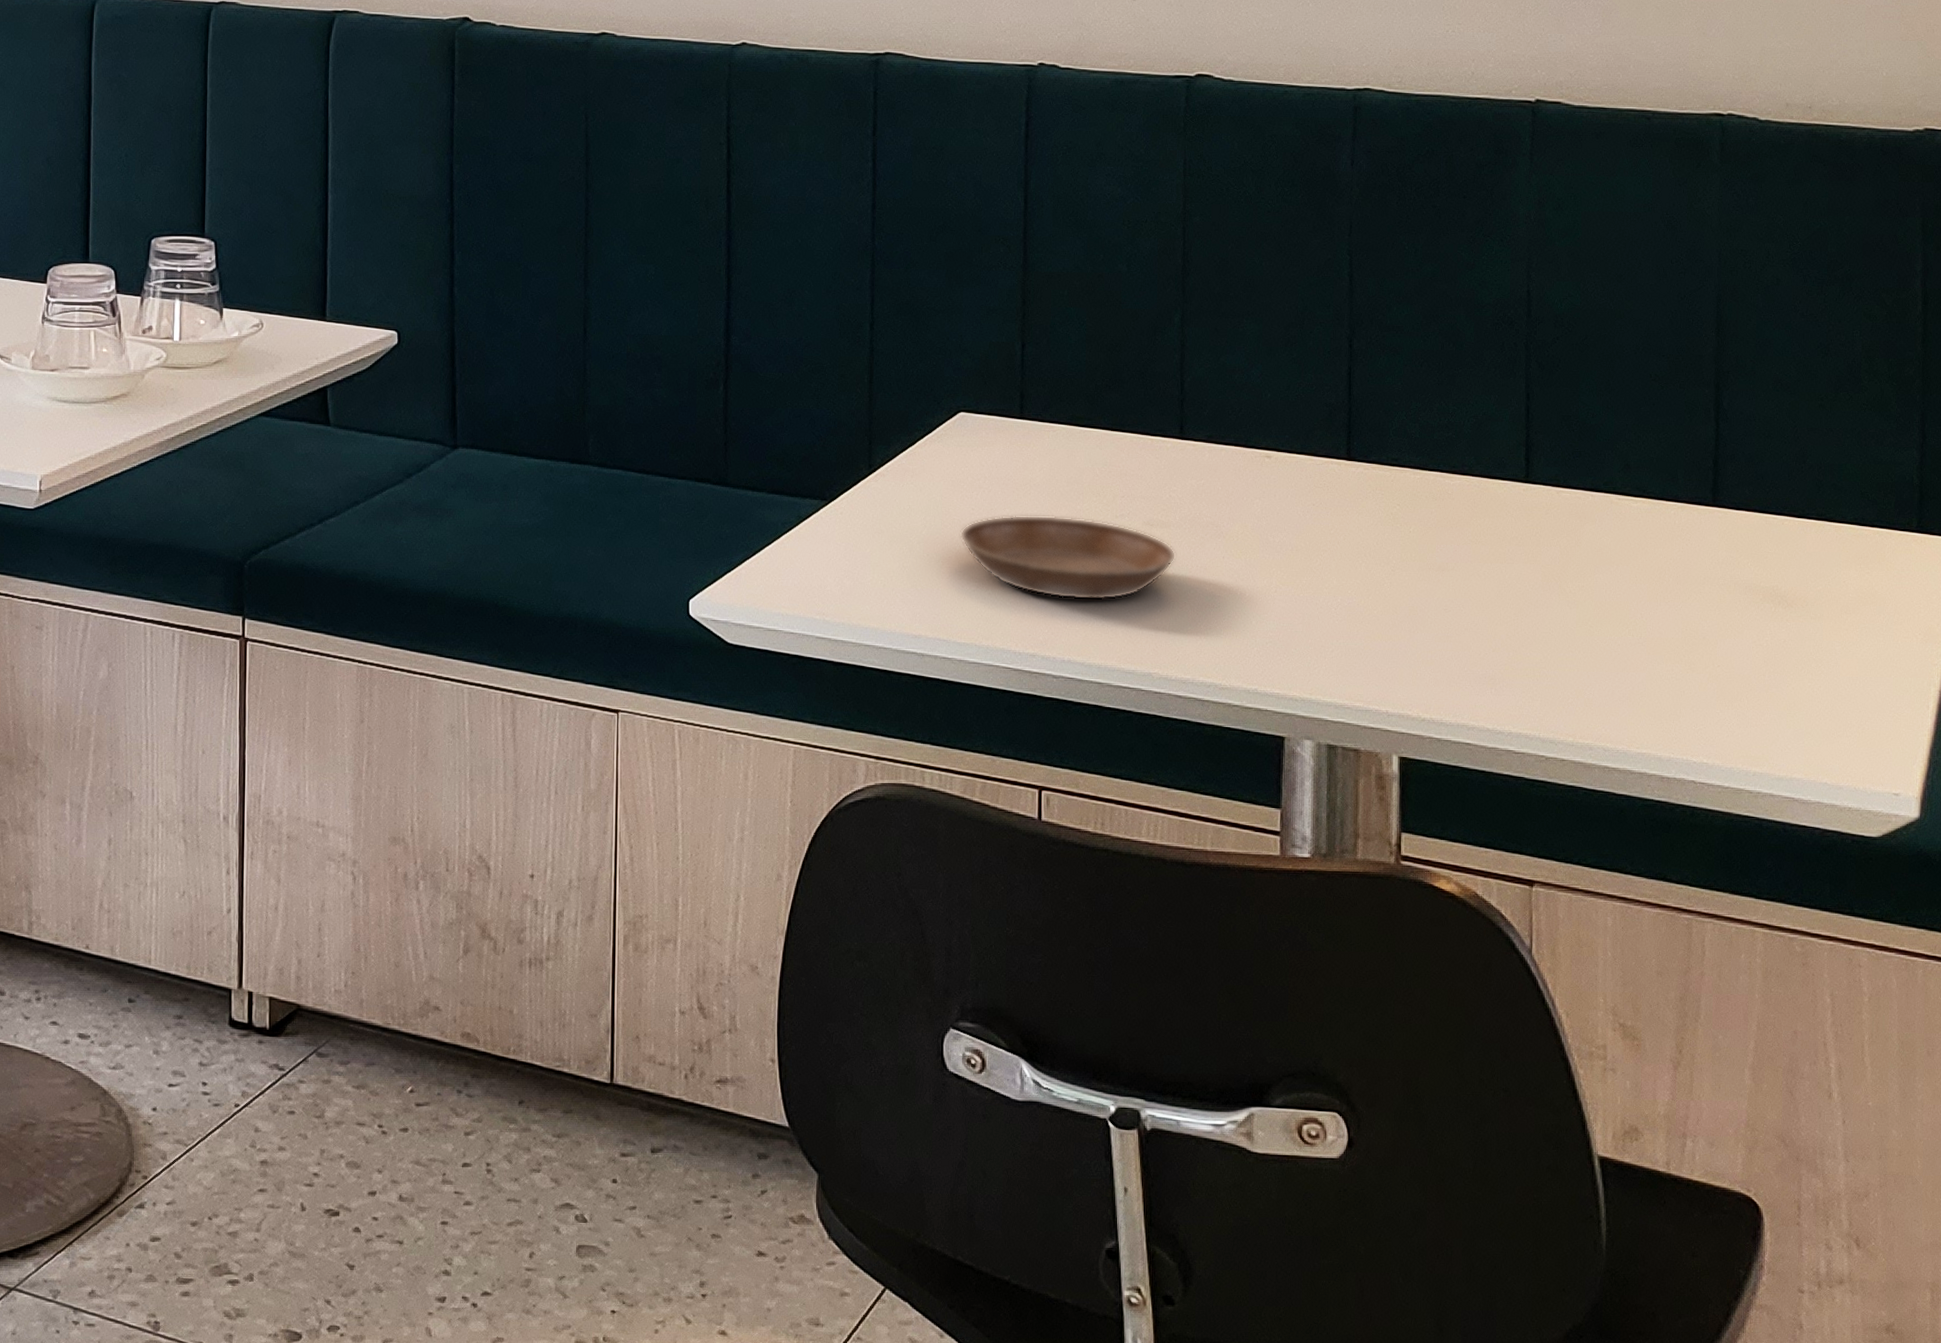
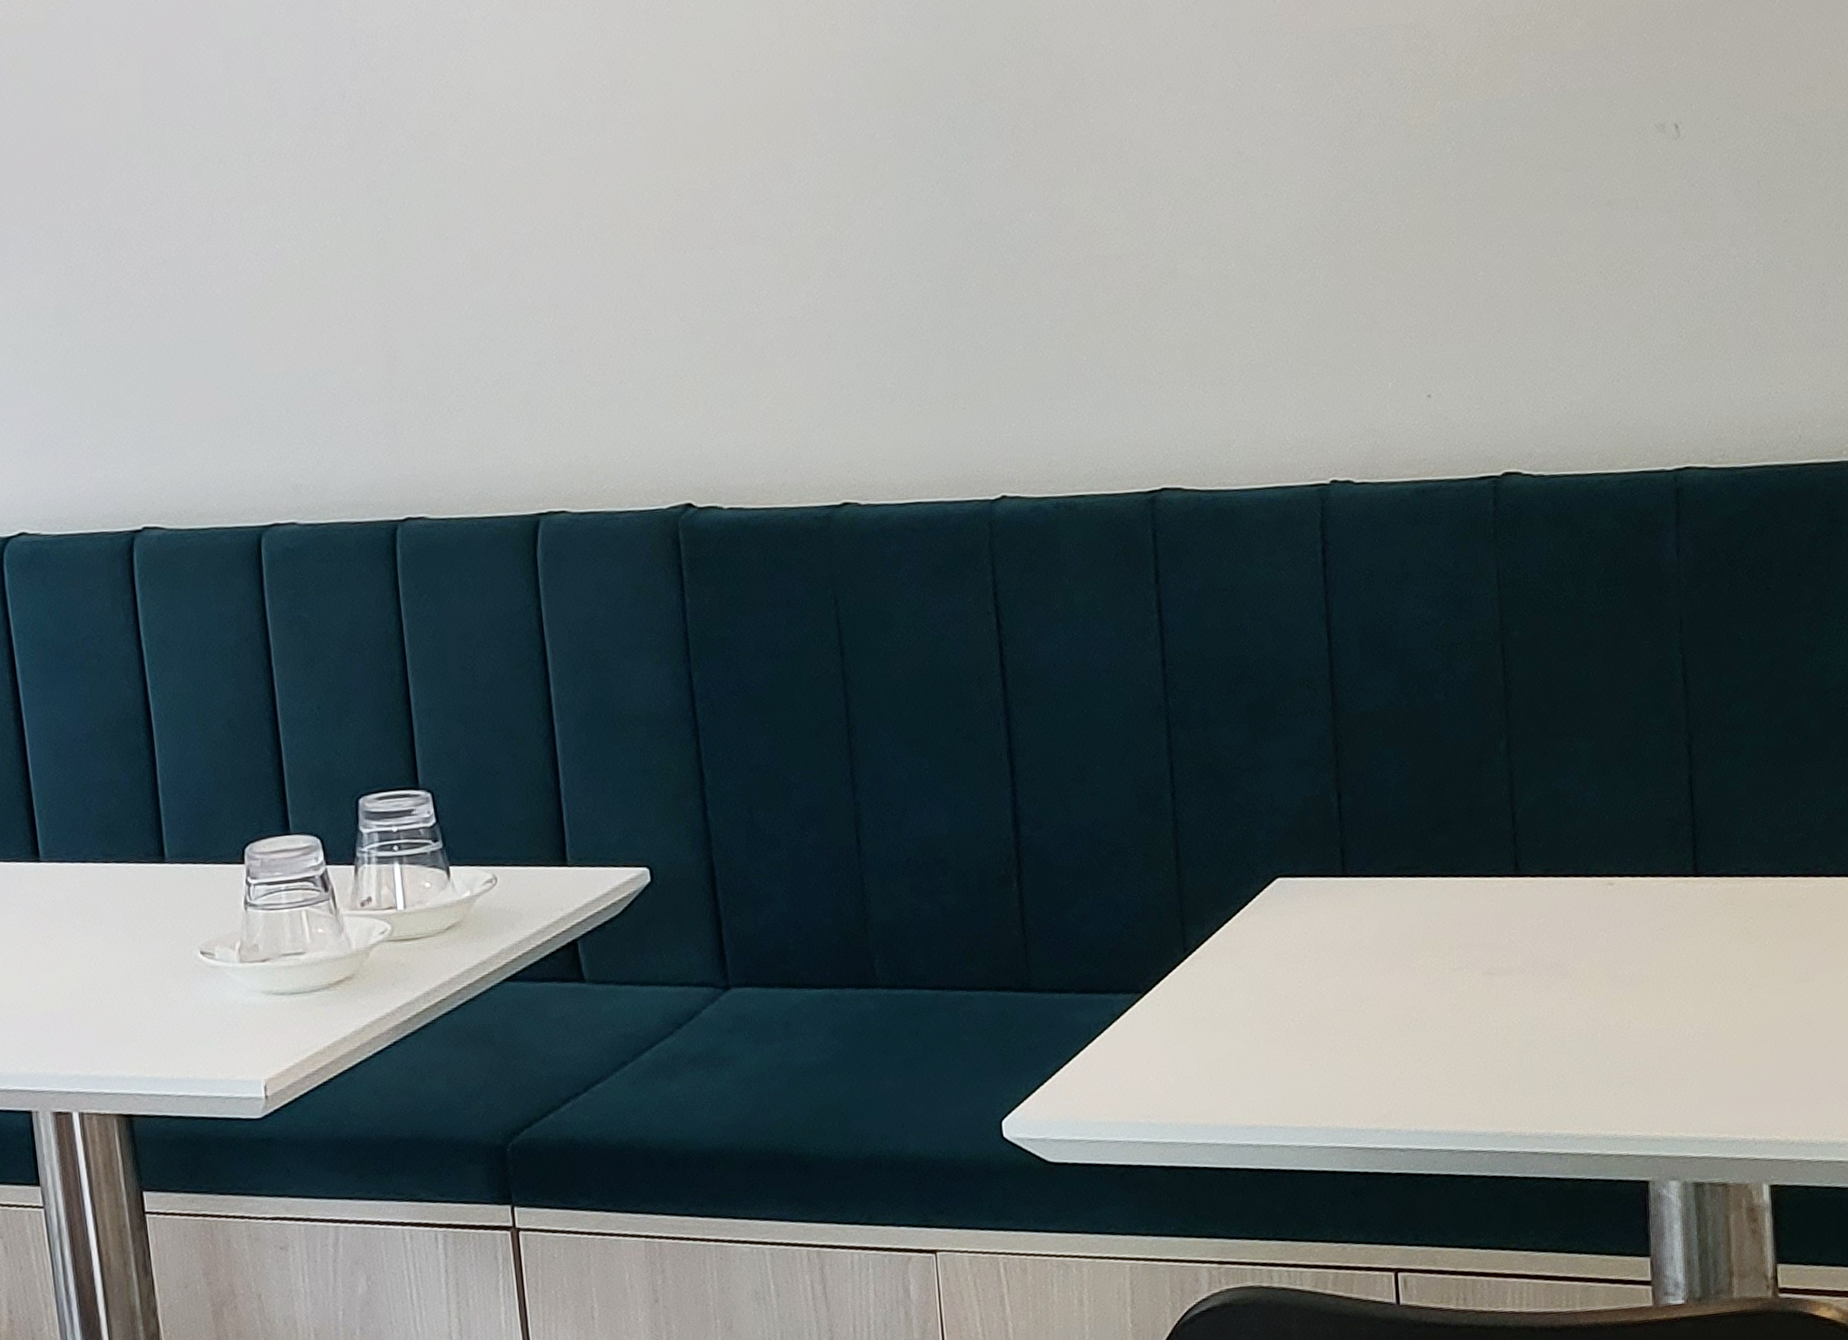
saucer: present [959,515,1177,601] -> none [1287,976,1521,1066]

